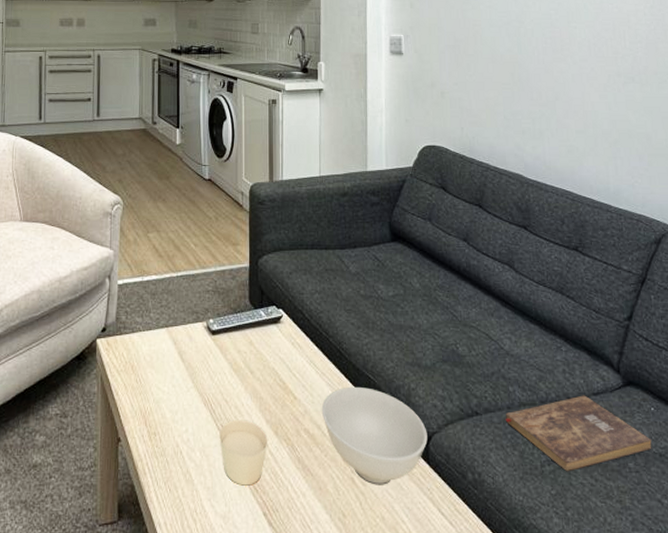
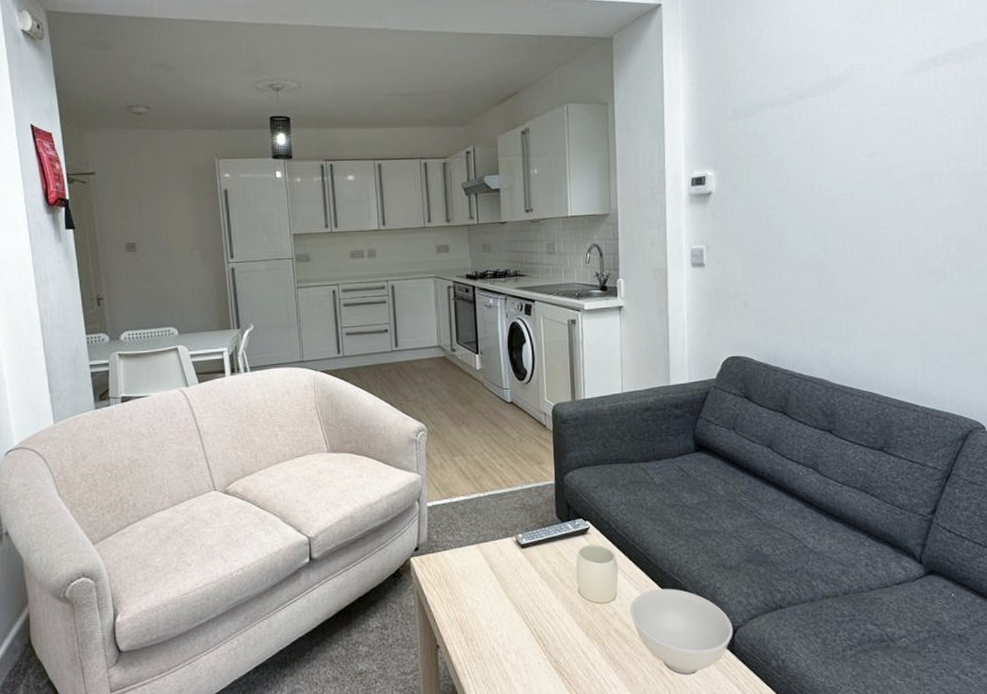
candle: present [219,420,268,486] -> none [533,623,580,681]
mug: none [266,334,311,401] -> present [575,544,619,604]
bible: present [505,395,652,472] -> none [808,585,951,655]

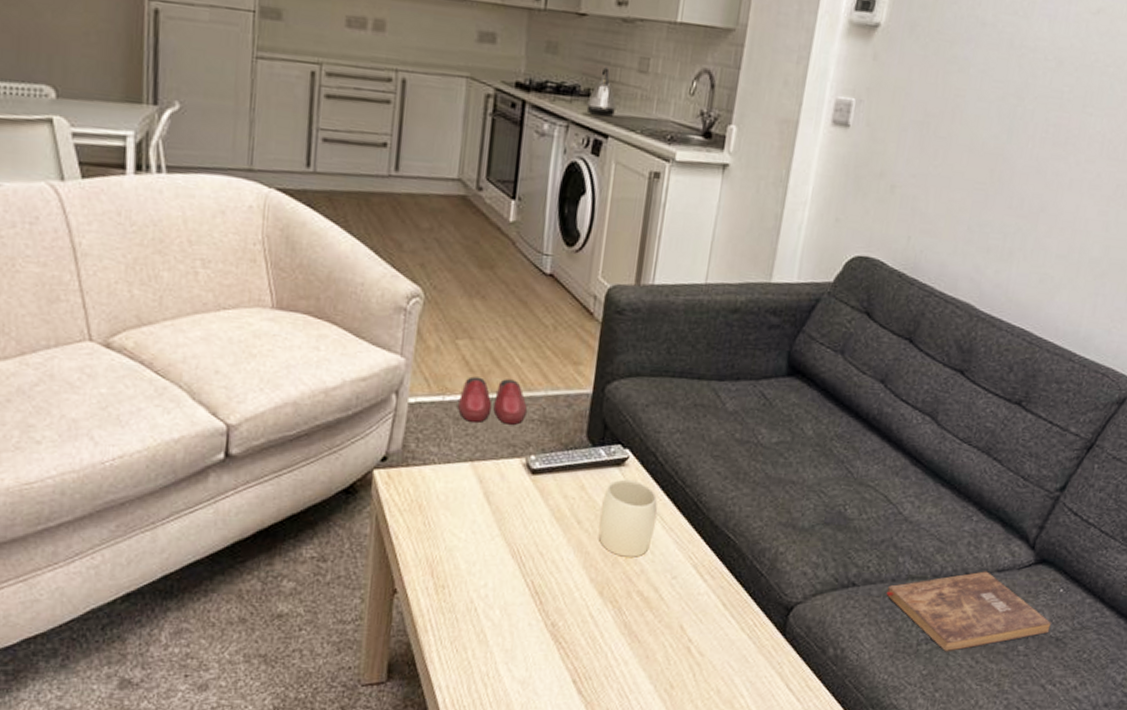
slippers: none [462,480,510,515] -> present [458,376,527,425]
kettle: none [516,254,537,288] -> present [586,66,617,117]
bowl: present [630,588,733,675] -> none [662,546,790,657]
bible: none [808,585,951,655] -> present [886,571,1051,652]

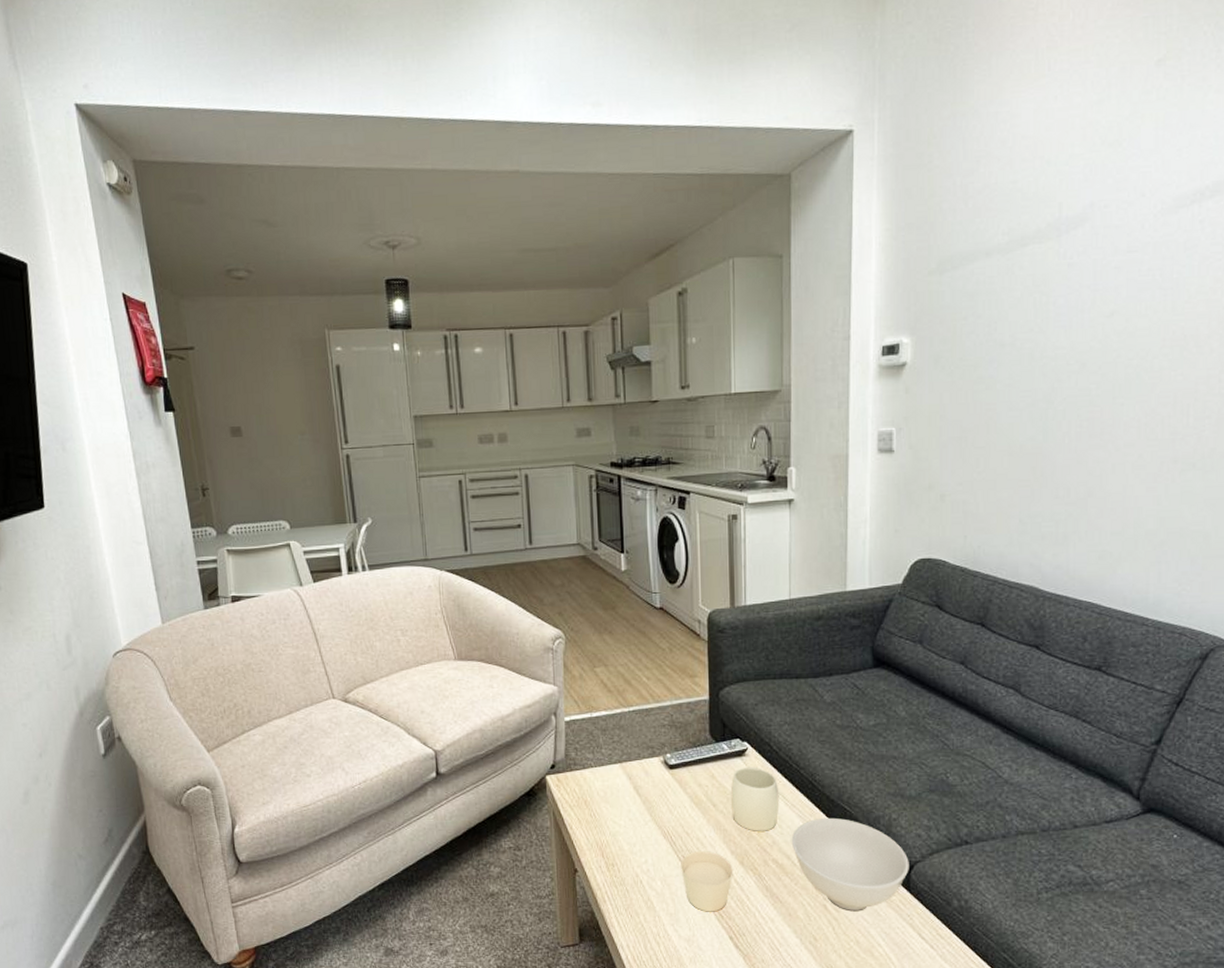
slippers: present [458,376,527,425] -> none [603,695,658,731]
candle: none [526,576,590,650] -> present [681,851,733,912]
kettle: present [586,66,617,117] -> none [669,438,693,478]
bowl: none [662,546,790,657] -> present [791,817,909,912]
bible: present [886,571,1051,652] -> none [999,823,1170,899]

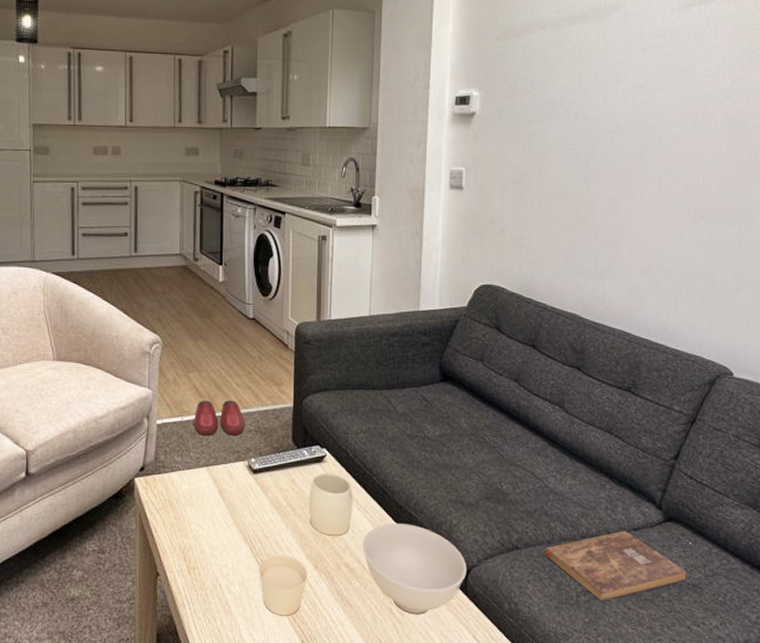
slippers: none [603,695,658,731] -> present [194,400,245,435]
bible: none [999,823,1170,899] -> present [544,530,686,602]

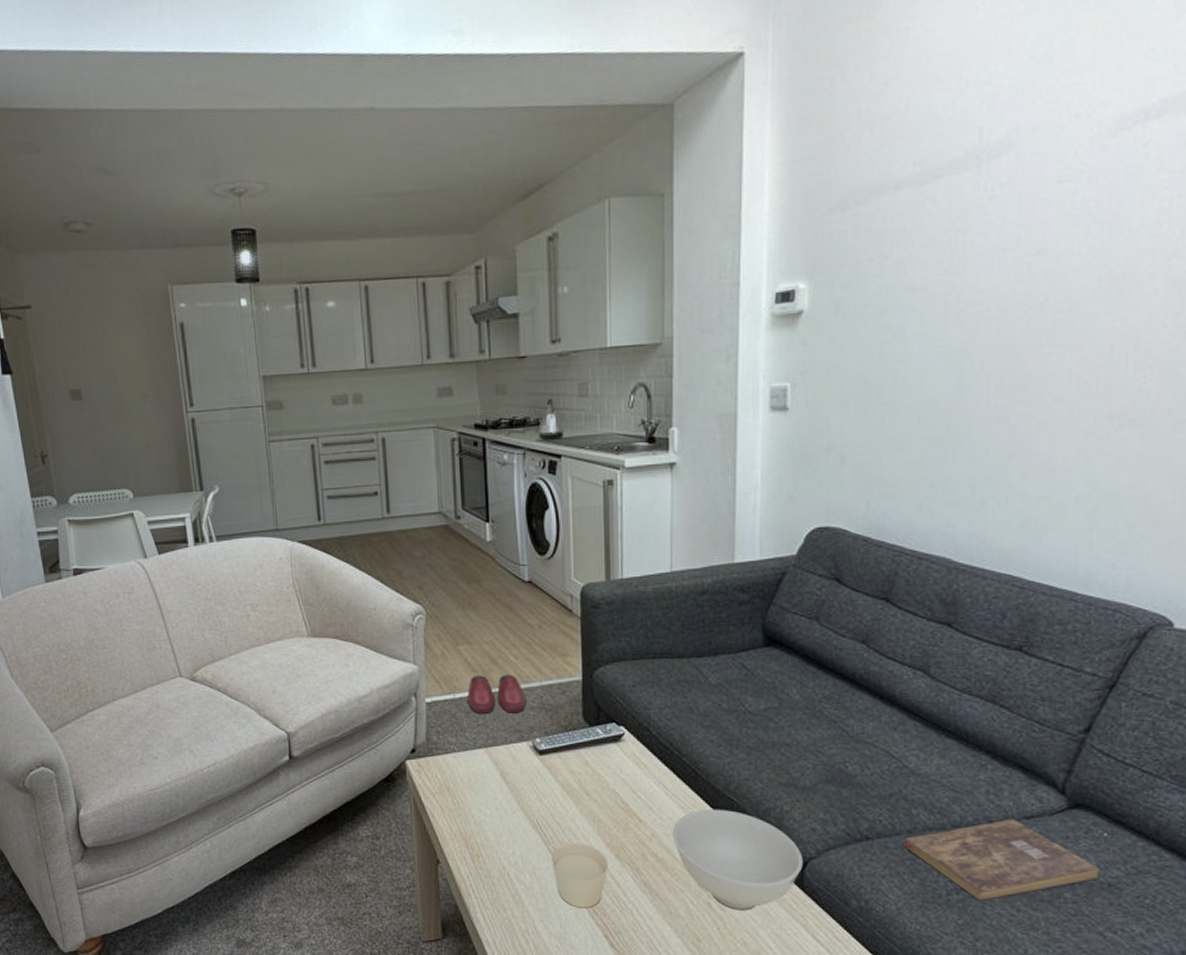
kettle: none [267,163,290,199] -> present [538,397,565,440]
mug: present [308,473,353,537] -> none [605,753,659,824]

